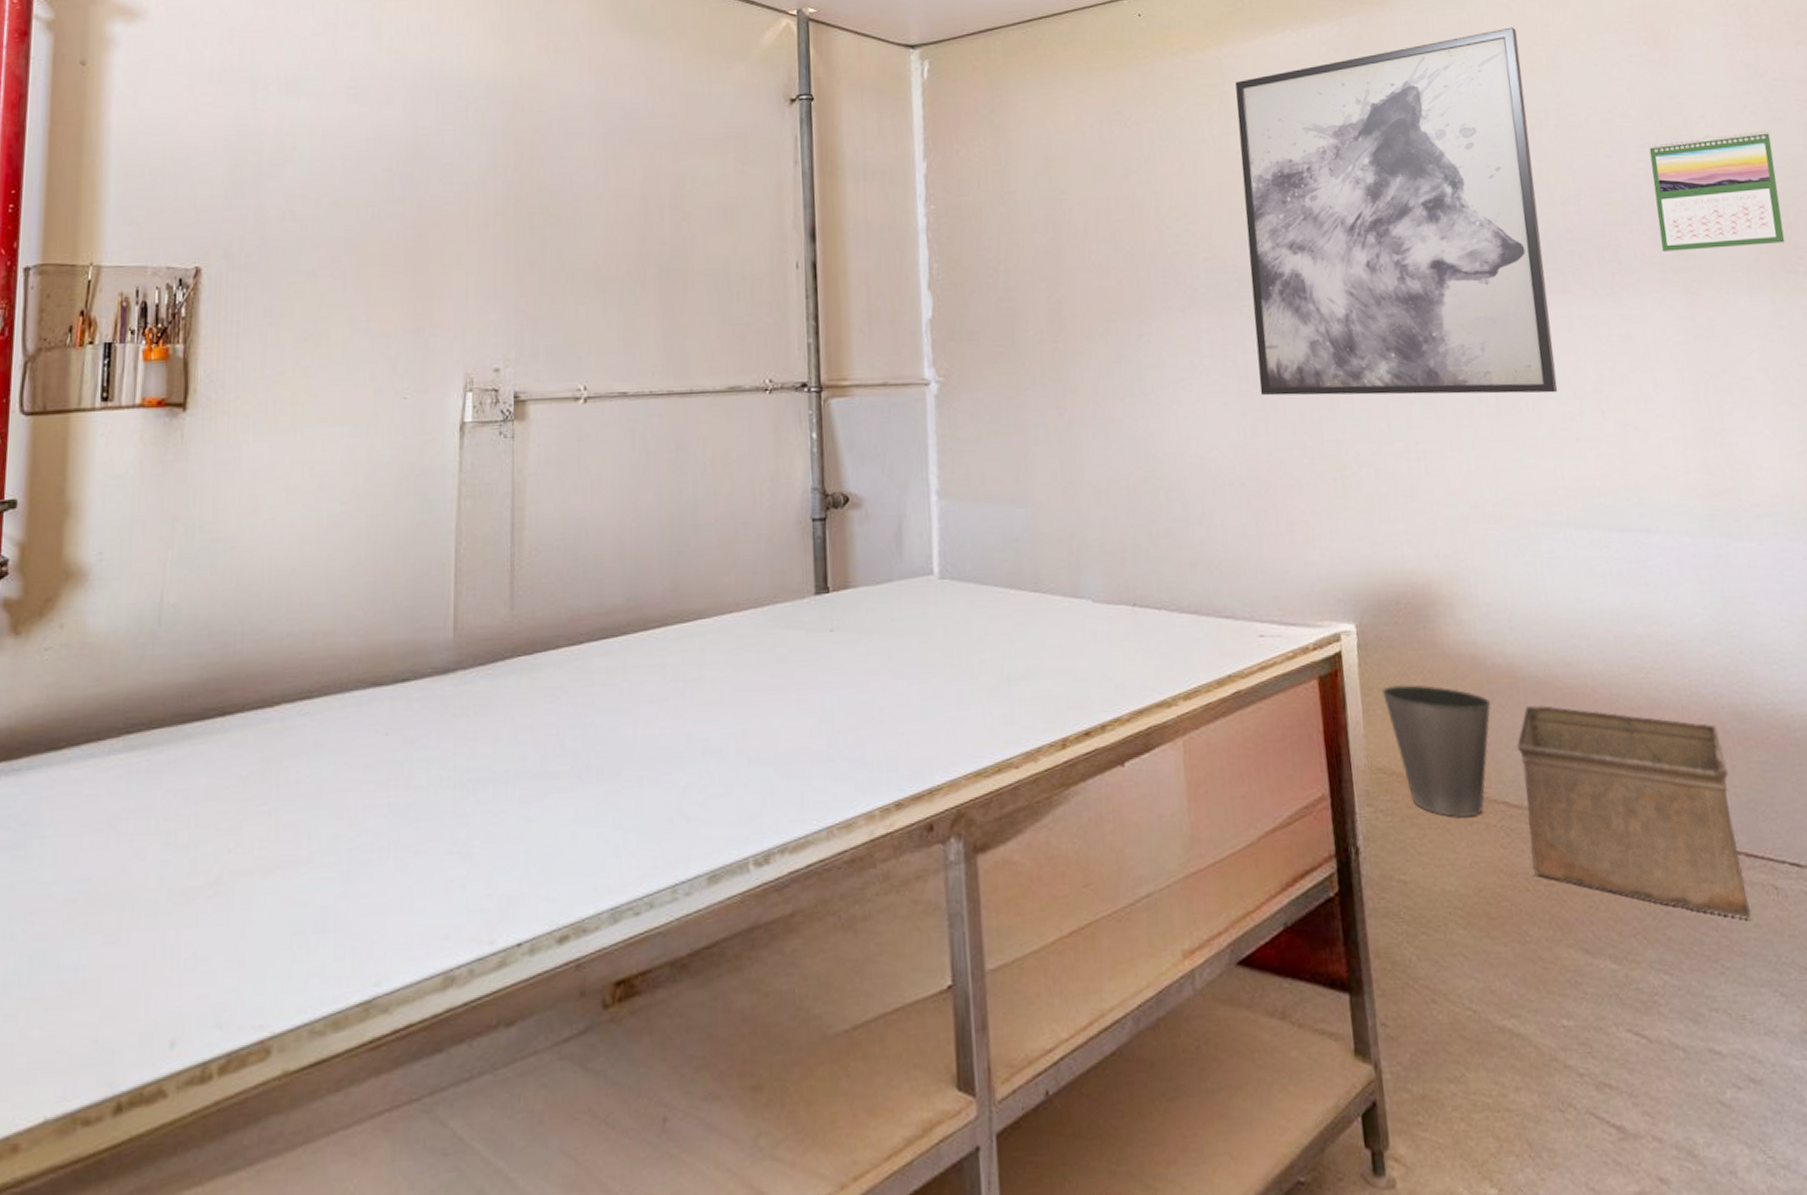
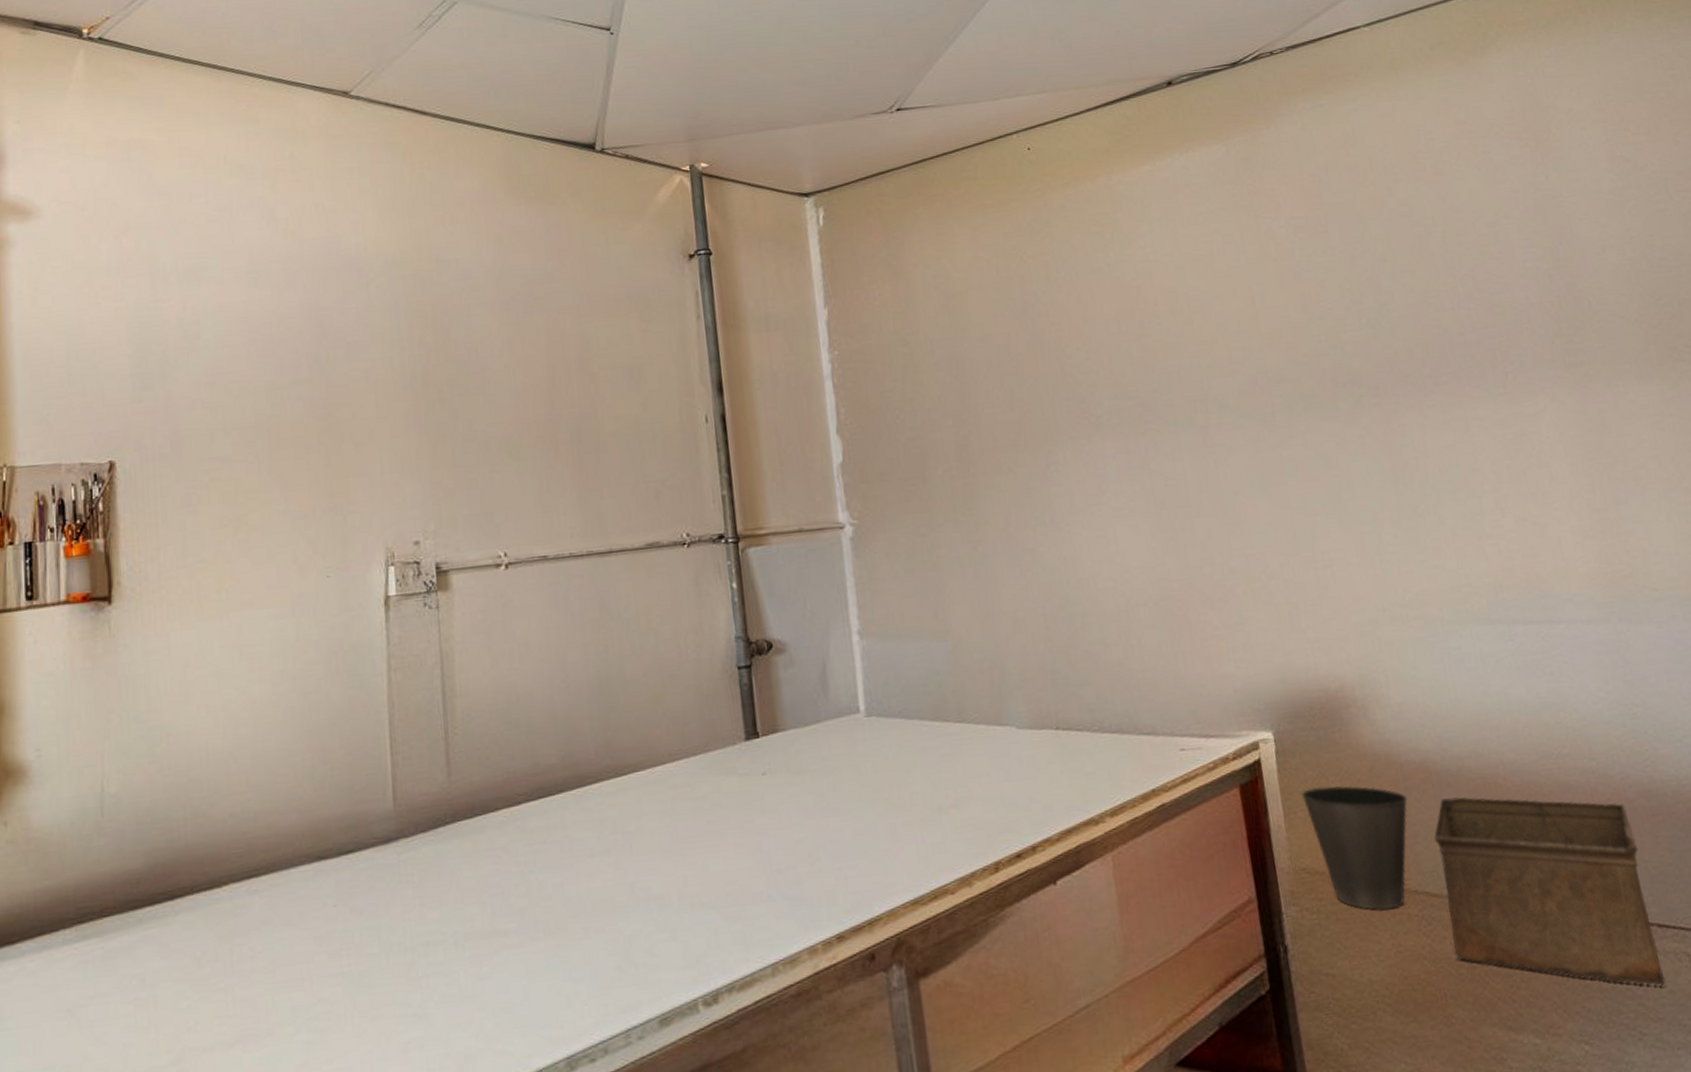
wall art: present [1235,27,1558,396] -> none [1127,137,1458,516]
calendar: present [1649,130,1785,251] -> none [1535,222,1671,349]

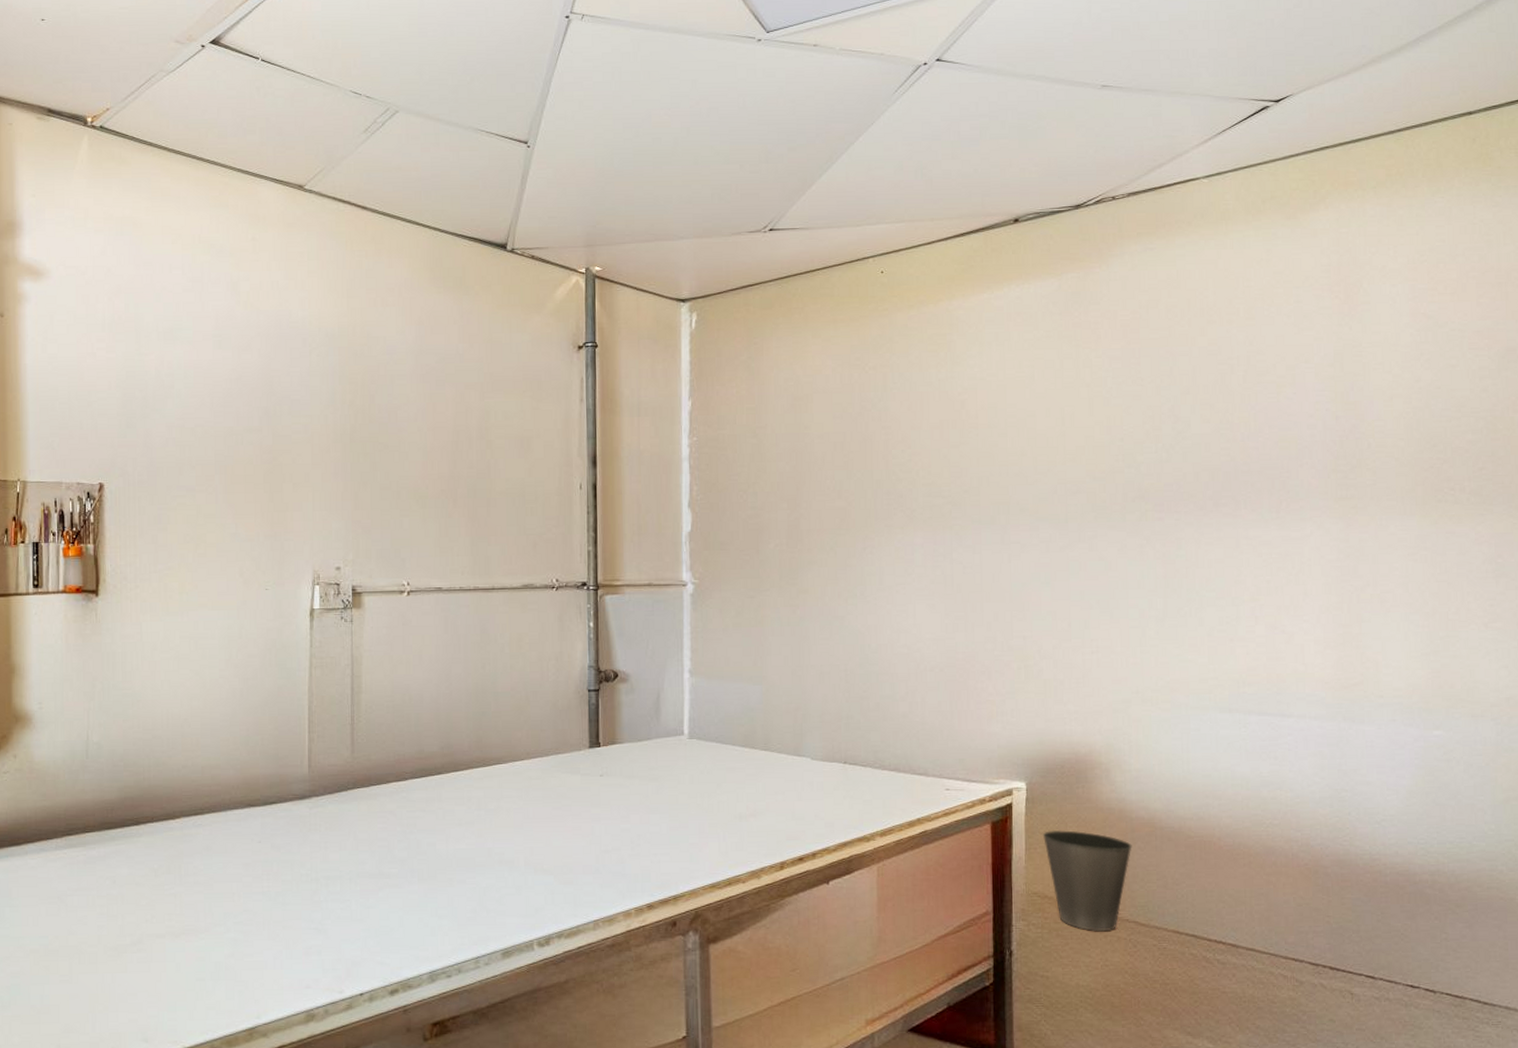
storage bin: present [1434,796,1666,987] -> none [1150,850,1328,1015]

